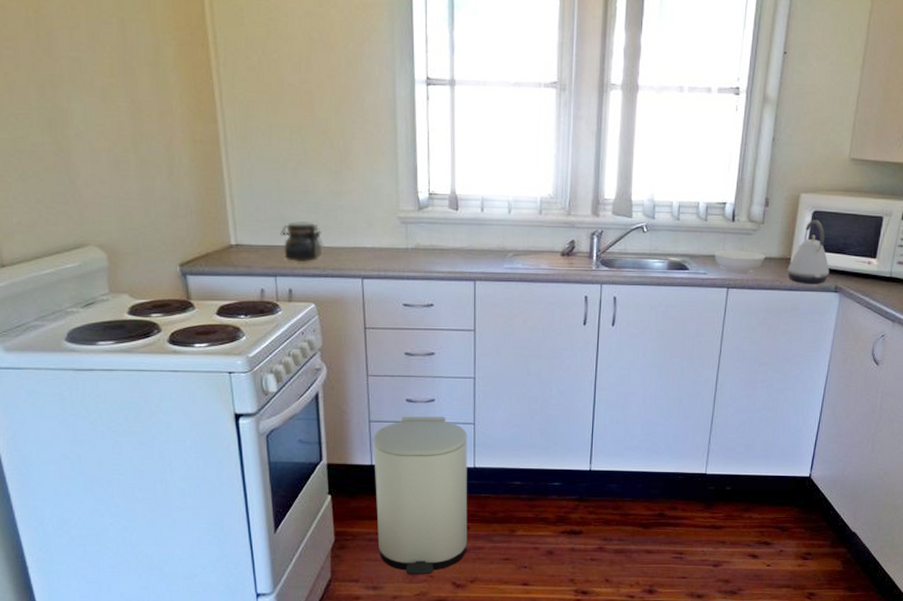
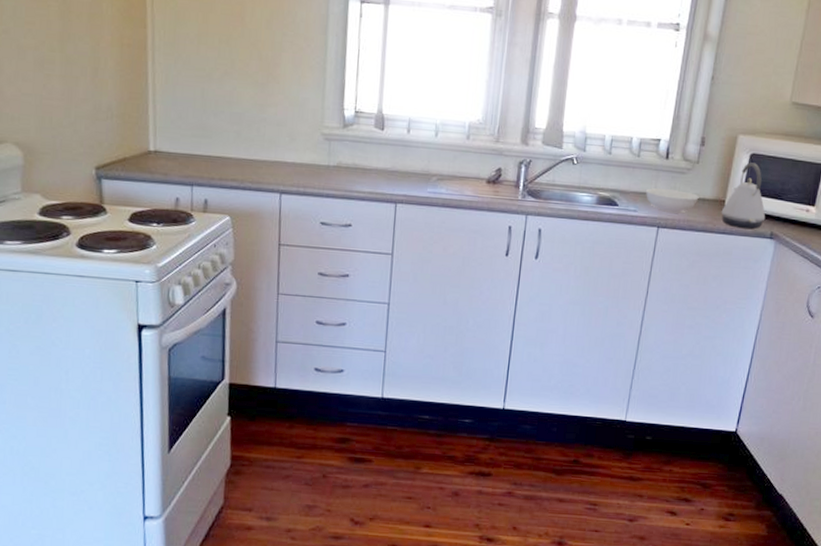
jar: present [280,222,324,262] -> none [200,131,244,173]
pedal bin: present [373,416,468,575] -> none [275,339,377,509]

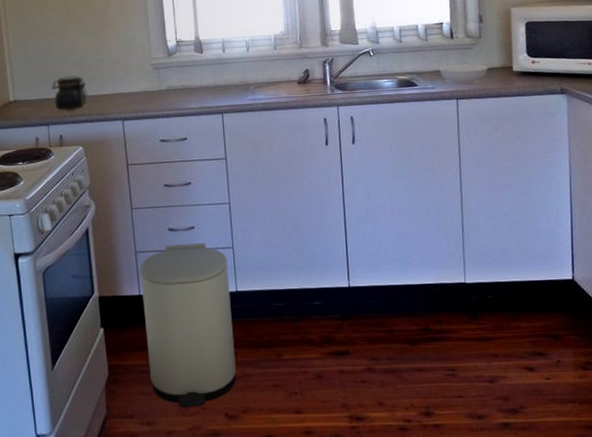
jar: none [200,131,244,173] -> present [51,75,89,111]
pedal bin: none [275,339,377,509] -> present [140,242,236,408]
kettle: present [721,162,766,230] -> none [511,30,553,90]

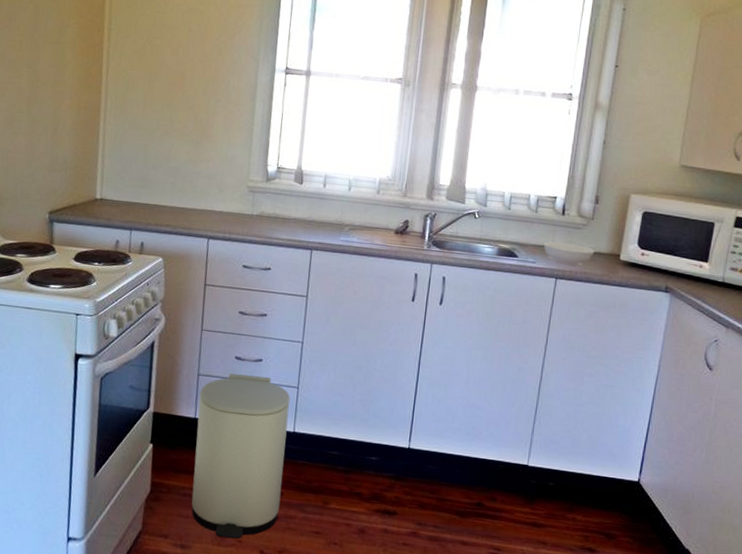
jar: present [51,75,89,111] -> none [140,183,178,220]

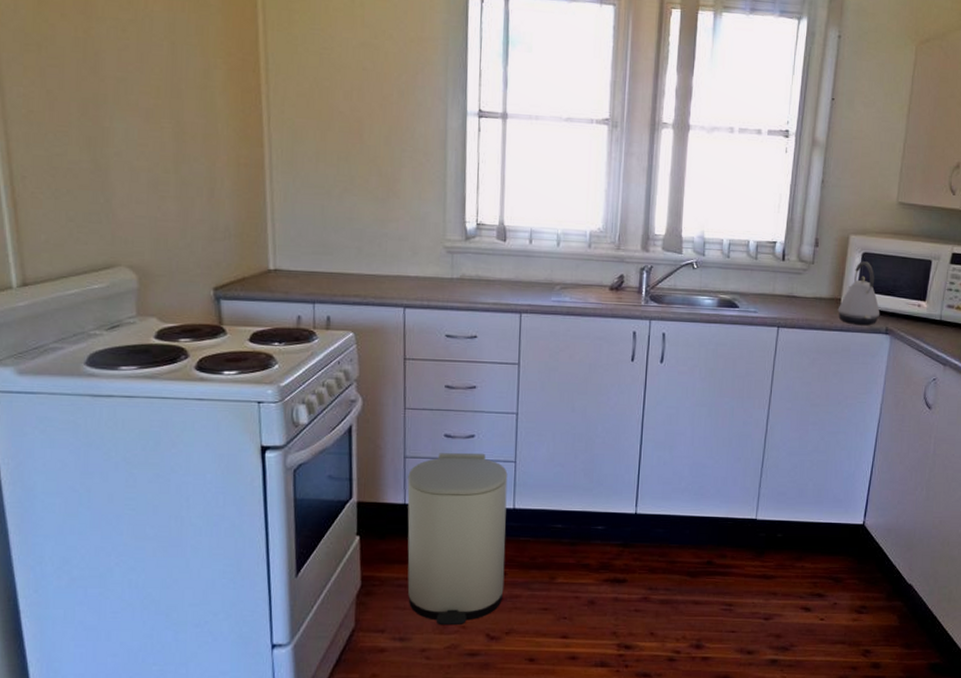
bowl: present [543,241,595,266] -> none [764,289,816,313]
kettle: none [616,220,660,283] -> present [837,261,880,326]

